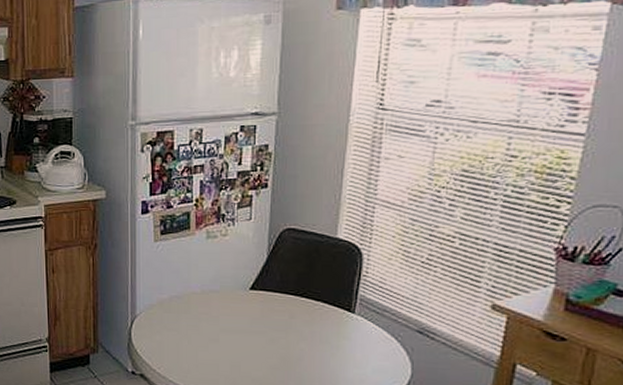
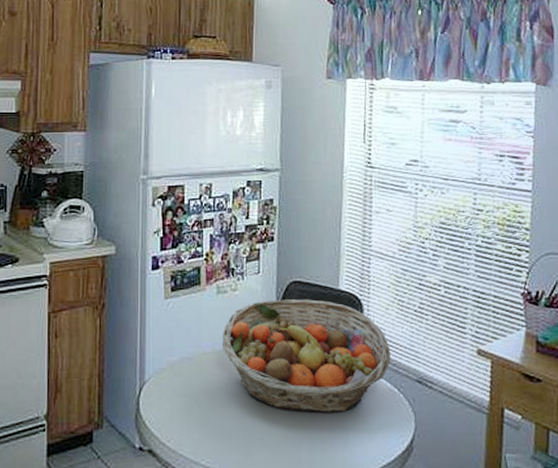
fruit basket: none [210,246,390,355] -> present [221,299,391,413]

